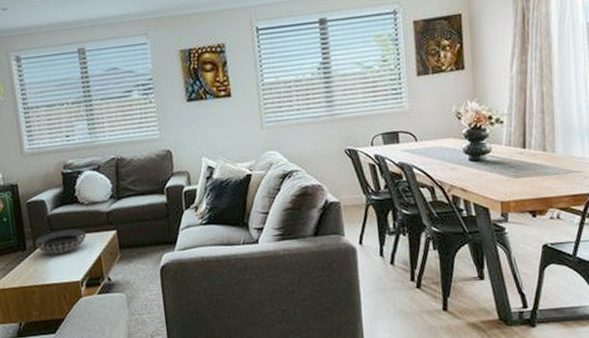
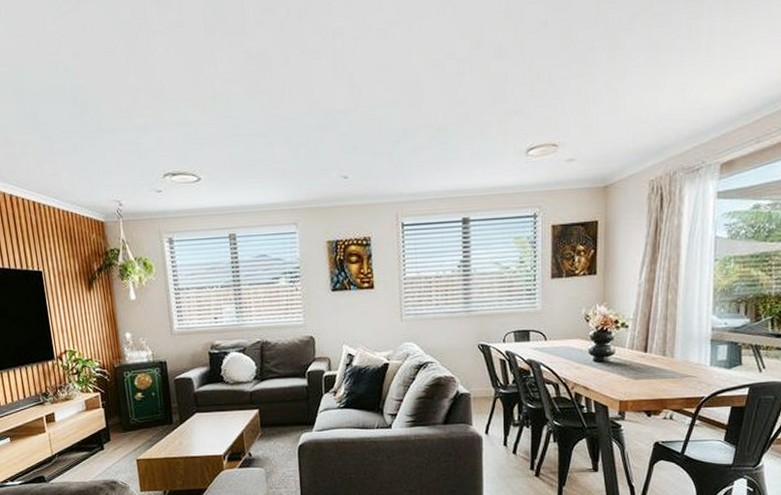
decorative bowl: present [35,229,87,254] -> none [181,407,231,429]

